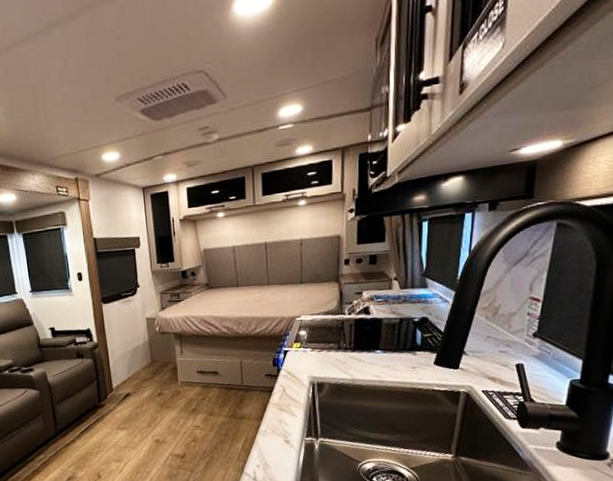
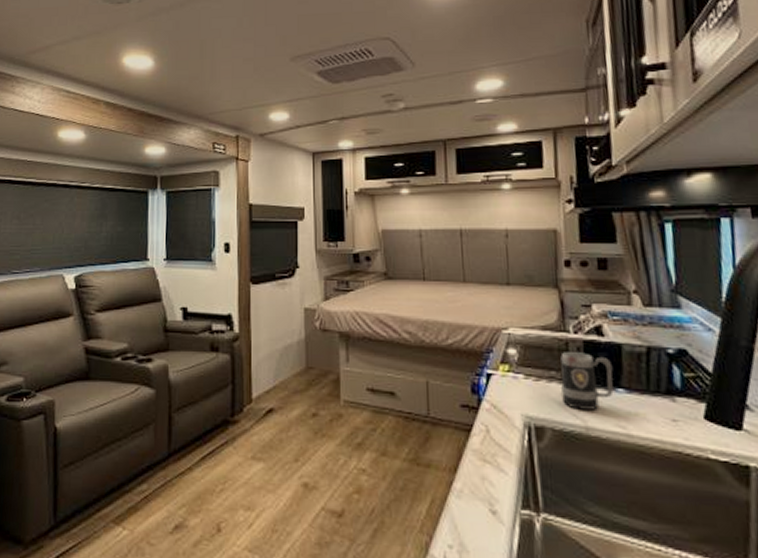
mug: none [337,328,375,368] -> present [560,352,614,410]

